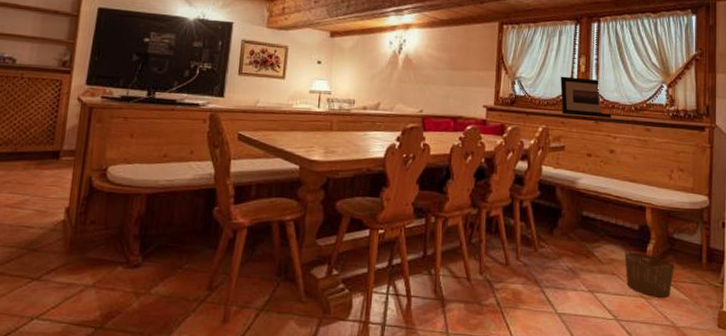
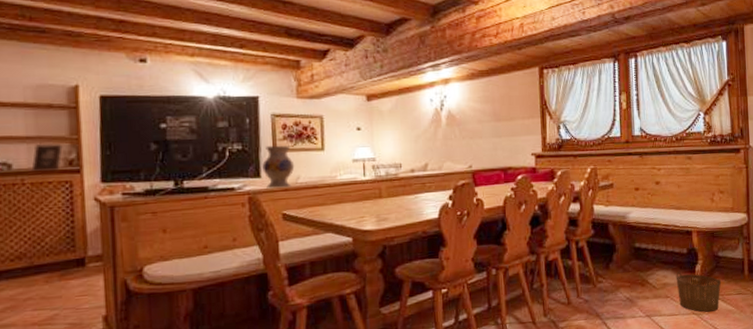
picture frame: none [31,44,60,70] -> present [31,143,63,172]
vase: none [226,68,256,111] -> present [262,145,295,189]
picture frame: present [560,76,611,118] -> none [604,114,654,153]

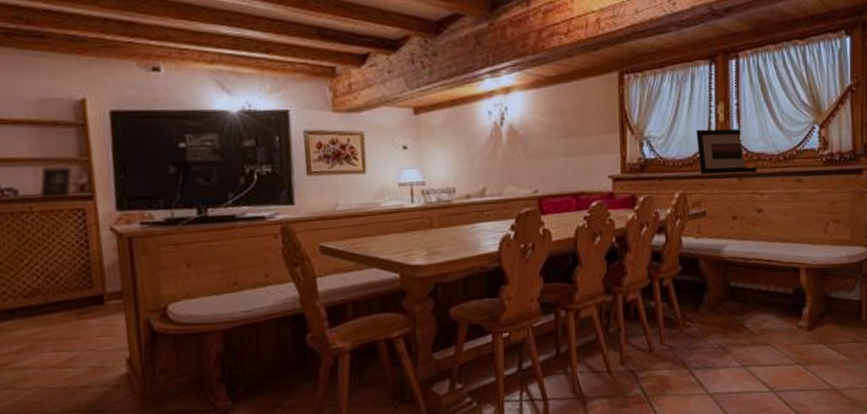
vase: present [262,145,295,189] -> none [295,167,333,218]
picture frame: none [604,114,654,153] -> present [696,128,757,175]
basket: present [676,271,722,312] -> none [778,314,833,363]

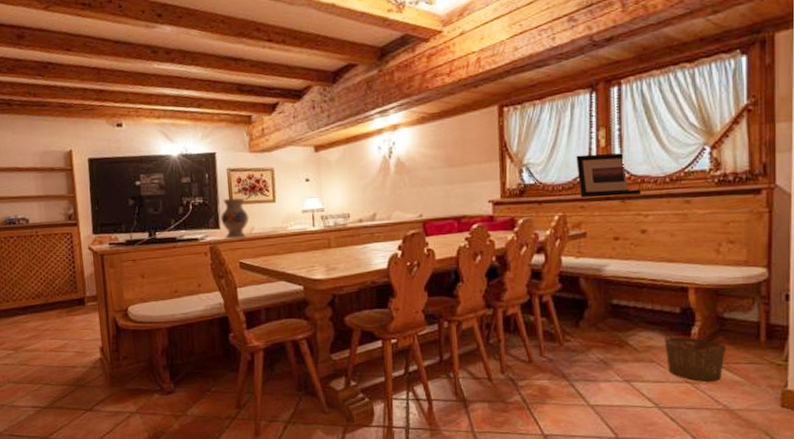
picture frame: present [39,166,72,199] -> none [42,201,64,226]
vase: none [295,167,333,218] -> present [221,198,249,240]
basket: none [778,314,833,363] -> present [664,333,727,382]

